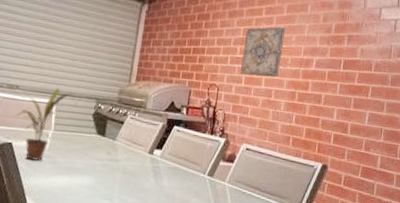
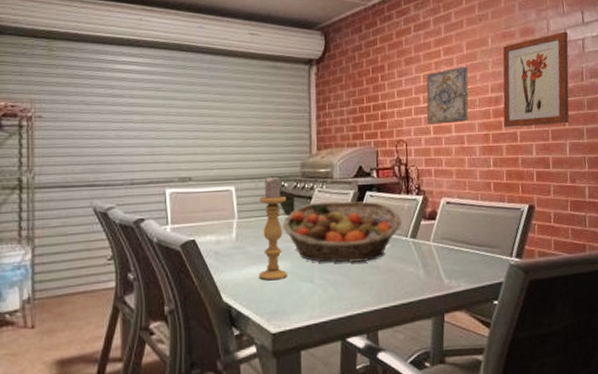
potted plant: present [16,88,73,161] -> none [194,173,252,255]
candle holder: none [63,97,101,193] -> present [259,176,287,281]
fruit basket: none [92,127,202,191] -> present [282,201,402,263]
wall art: none [310,10,382,95] -> present [502,31,569,128]

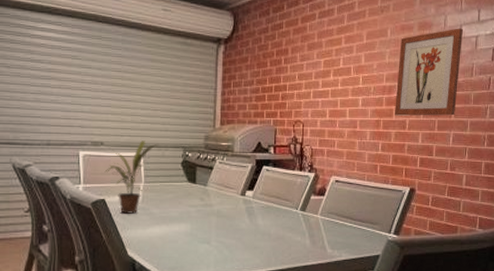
potted plant: none [194,173,252,255] -> present [104,140,159,214]
candle holder: present [259,176,287,281] -> none [161,146,190,240]
fruit basket: present [282,201,402,263] -> none [185,173,293,228]
wall art: present [426,67,469,125] -> none [324,55,367,108]

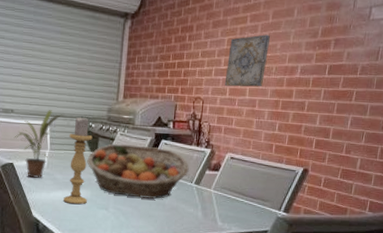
candle holder: none [161,146,190,240] -> present [64,117,93,205]
fruit basket: none [185,173,293,228] -> present [87,144,189,199]
wall art: none [324,55,367,108] -> present [224,34,271,87]
wall art: present [395,28,463,116] -> none [294,10,373,99]

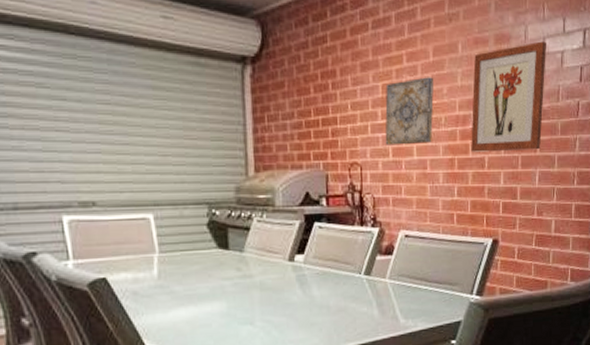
potted plant: present [14,110,64,178] -> none [101,197,174,295]
candle holder: present [64,117,93,205] -> none [184,202,223,324]
fruit basket: present [87,144,189,199] -> none [215,233,355,303]
wall art: none [294,10,373,99] -> present [471,41,546,152]

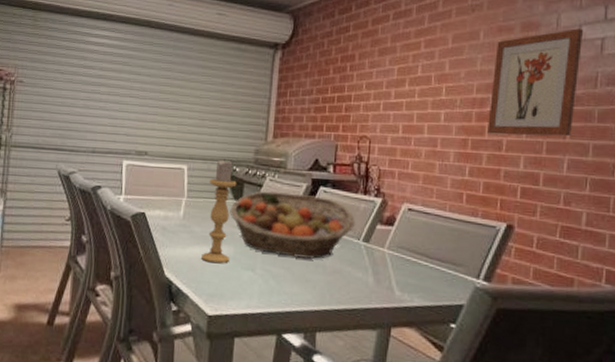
candle holder: none [184,202,223,324] -> present [201,159,237,264]
fruit basket: none [215,233,355,303] -> present [230,191,355,259]
wall art: present [385,77,434,145] -> none [396,62,452,123]

